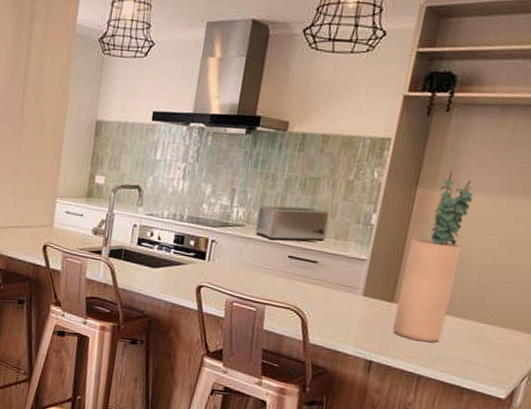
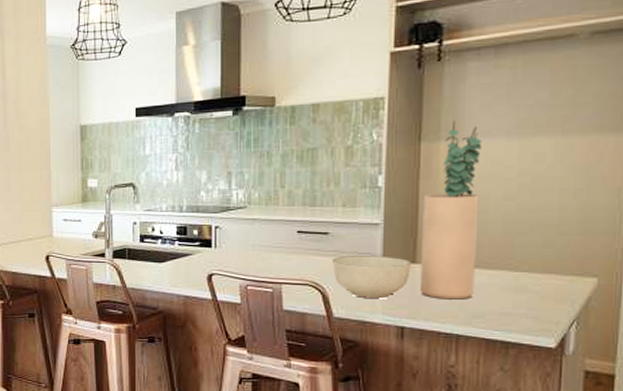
toaster: present [255,205,330,243] -> none [258,179,333,218]
bowl: none [315,285,390,332] -> present [332,256,412,299]

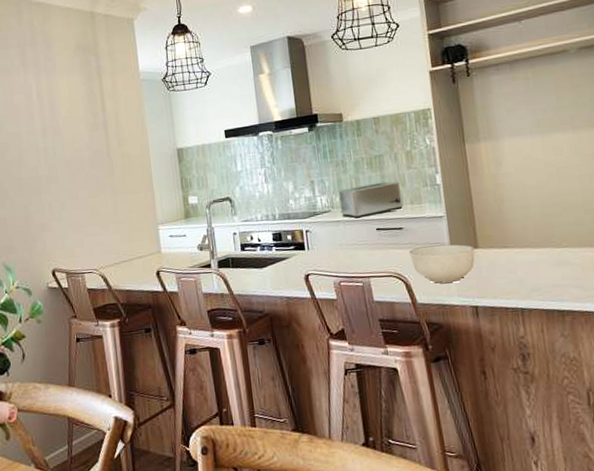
toaster: none [258,179,333,218] -> present [338,181,403,219]
vase: present [421,120,483,300] -> none [474,124,529,278]

